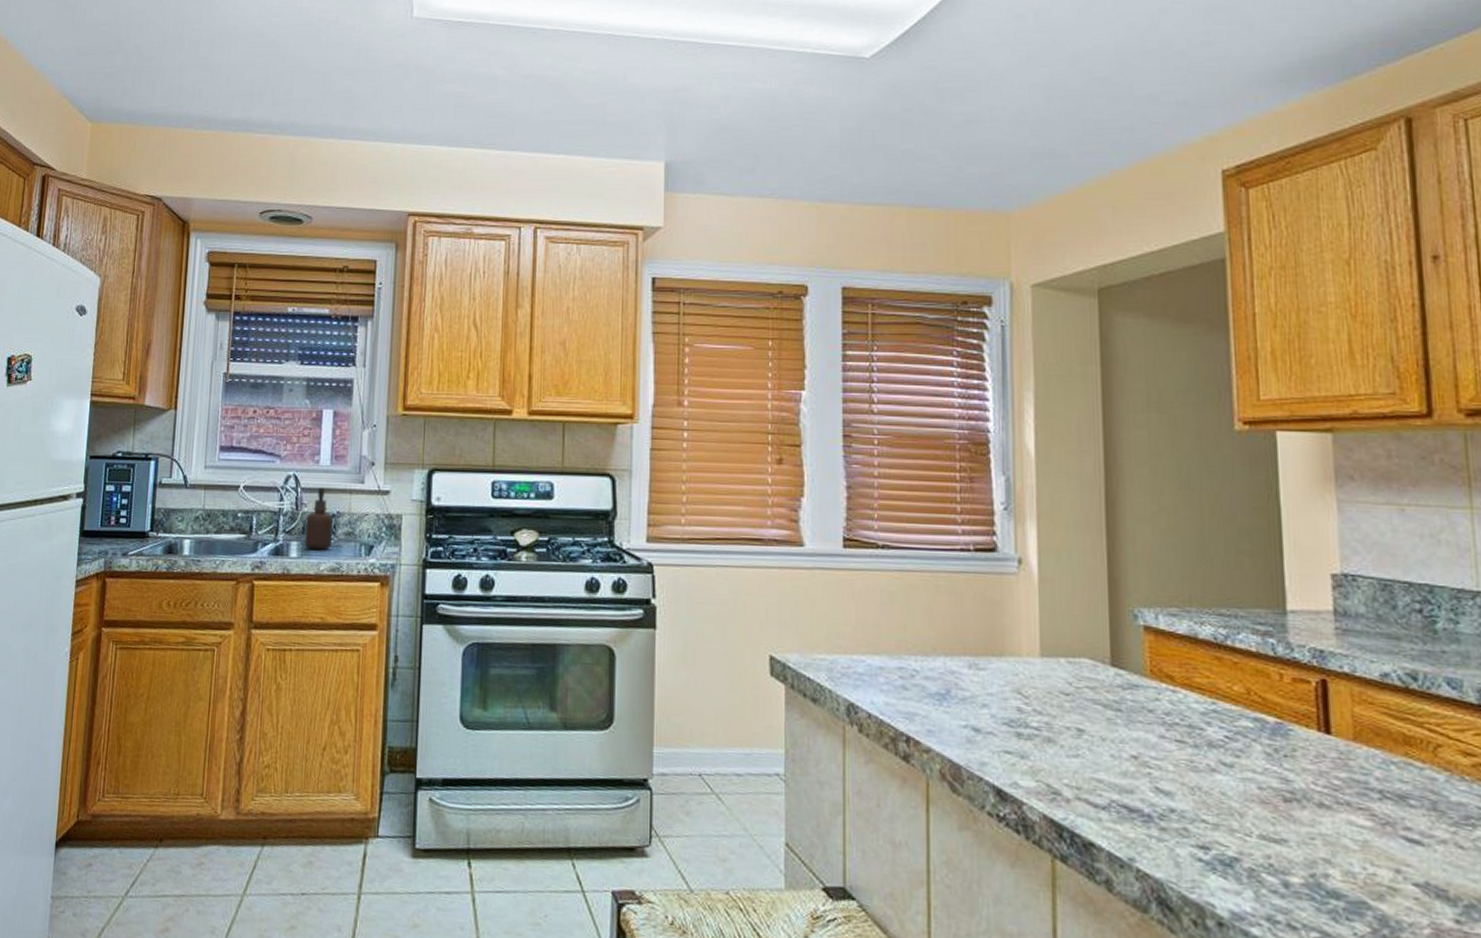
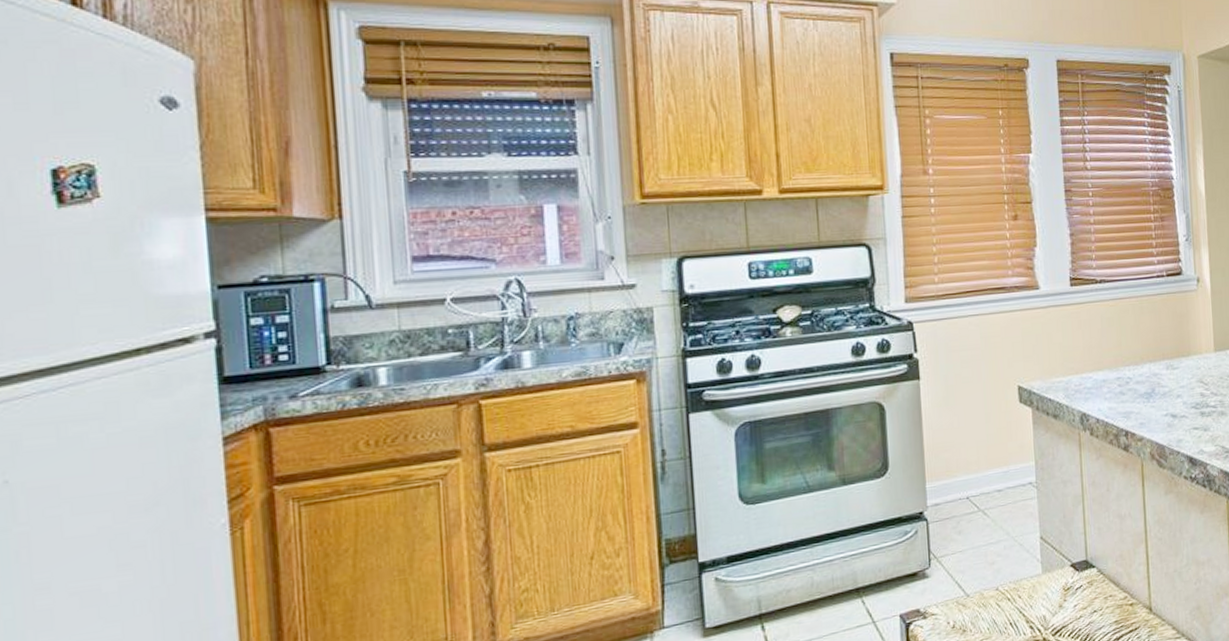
soap dispenser: present [305,487,334,550] -> none [538,289,574,357]

